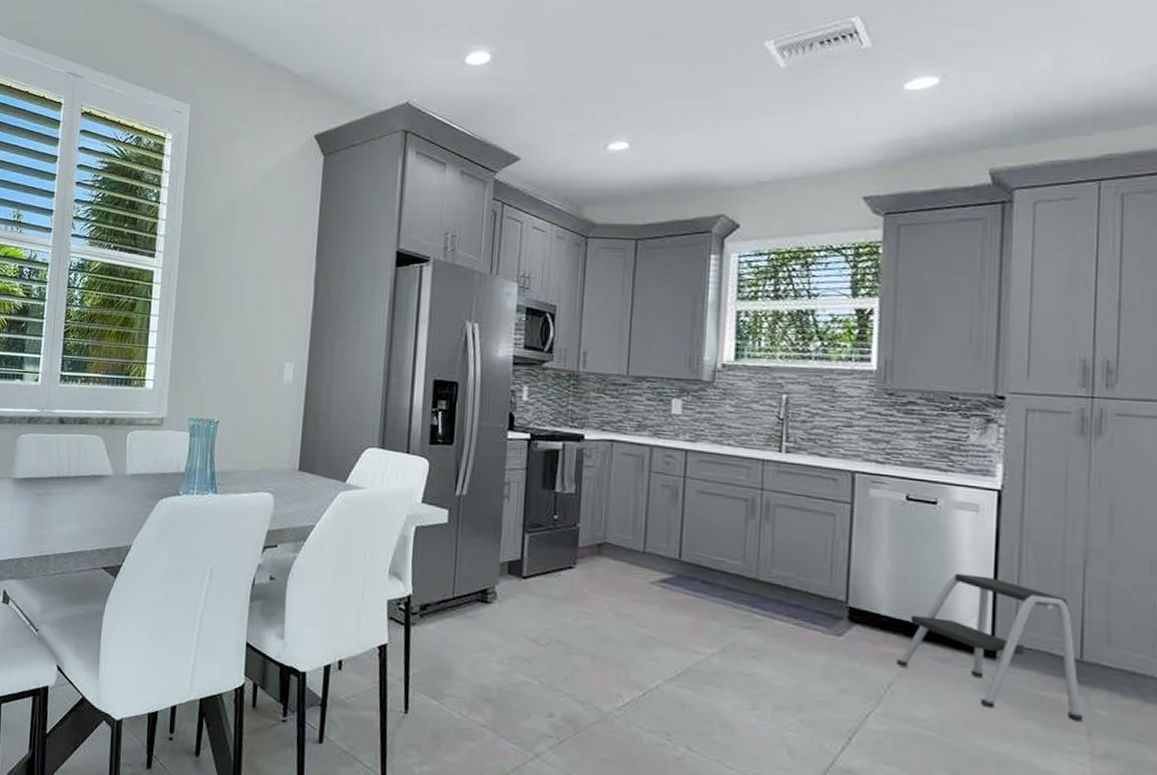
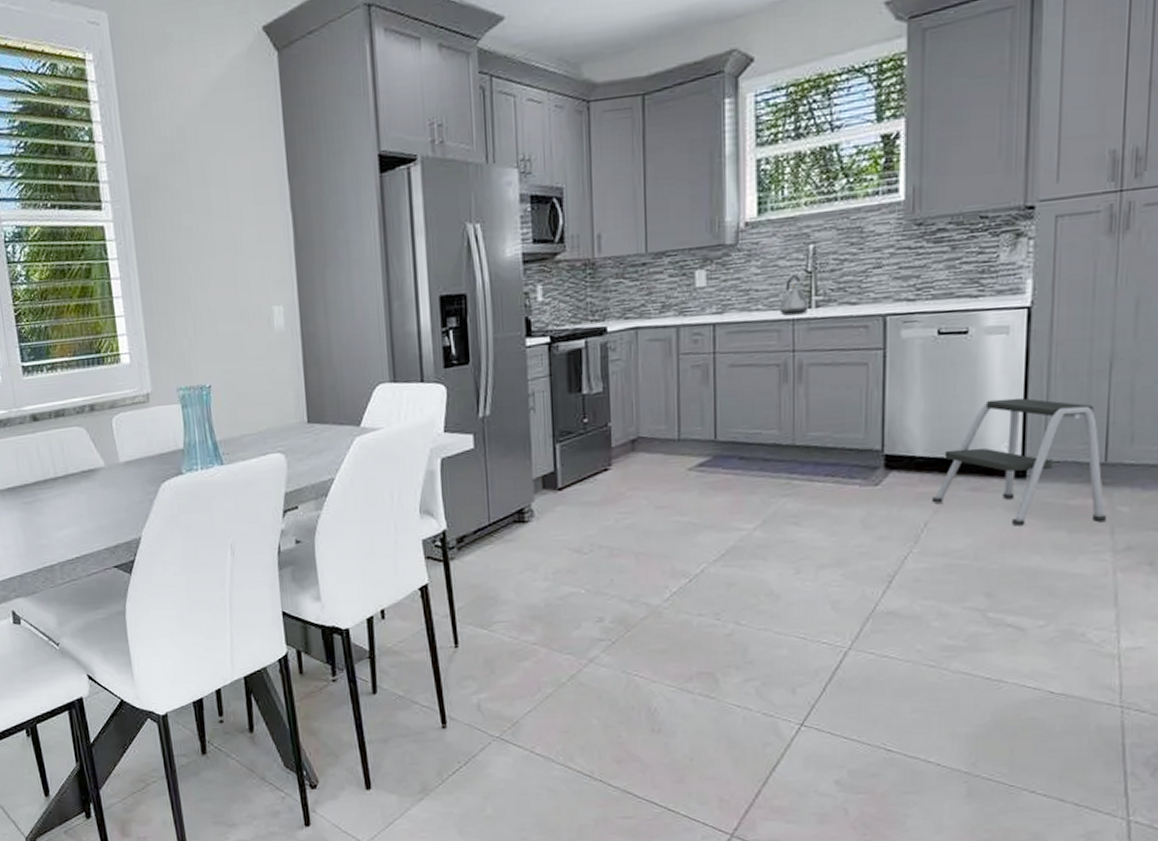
kettle: none [749,419,779,457] -> present [779,275,809,316]

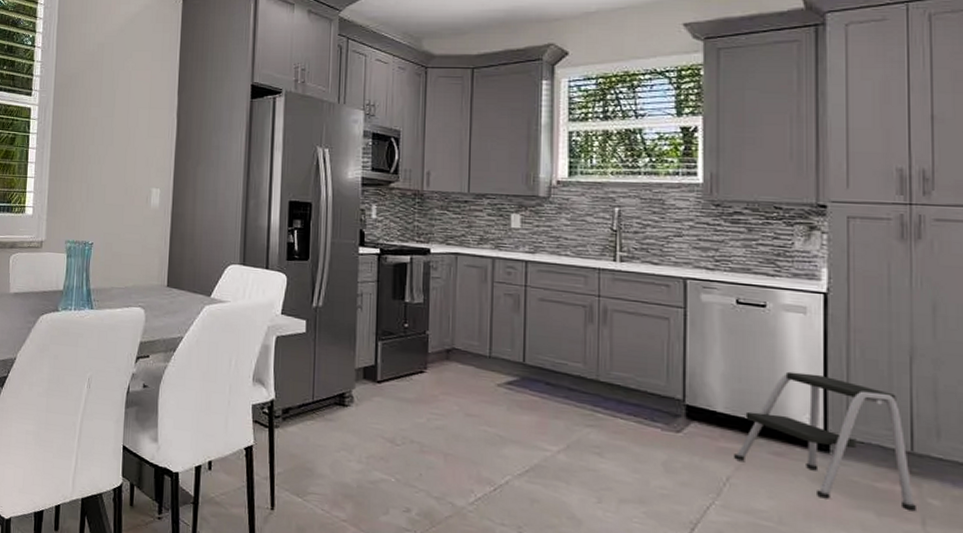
kettle: present [779,275,809,316] -> none [586,231,614,266]

